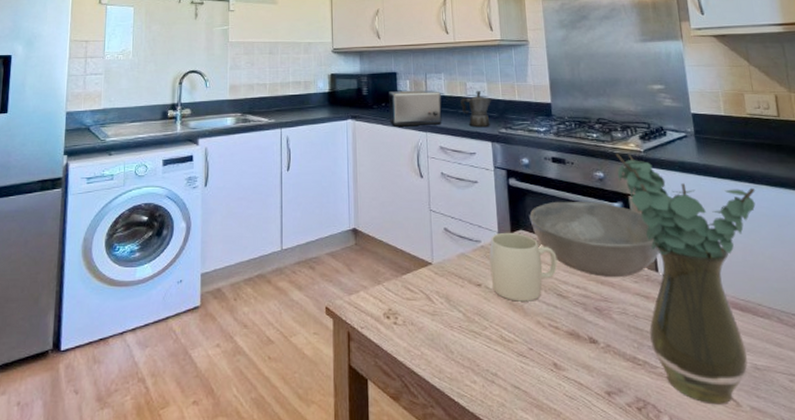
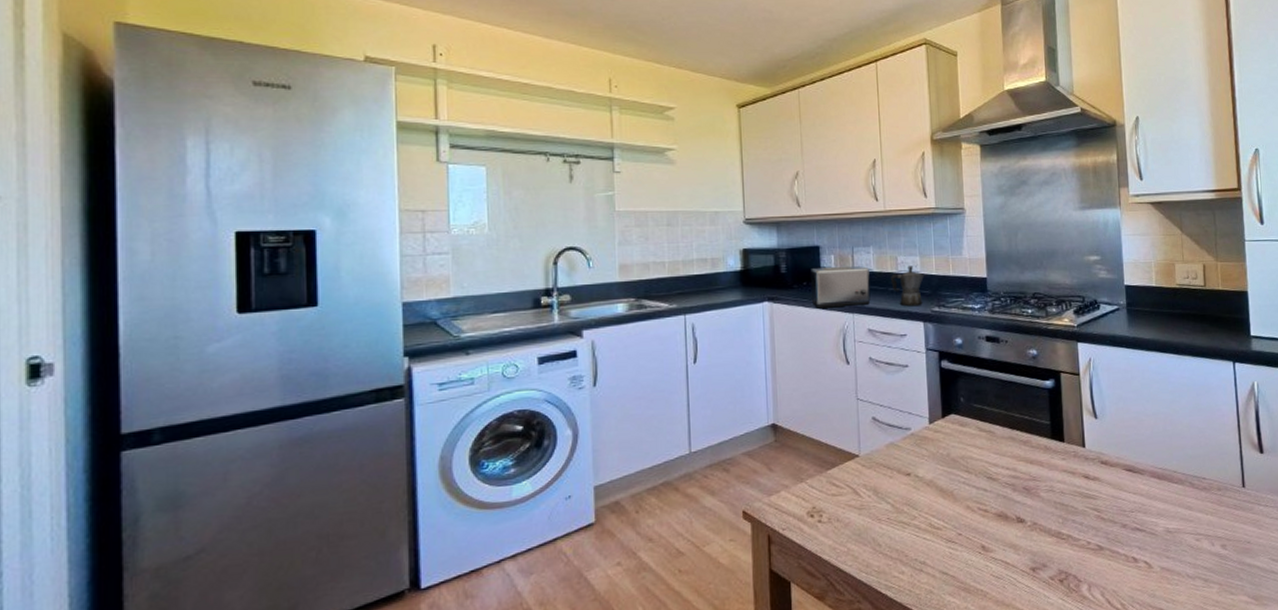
mug: present [489,232,558,302] -> none [919,417,989,488]
bowl: present [529,201,660,278] -> none [961,381,1088,457]
vase: present [615,153,756,405] -> none [1049,328,1179,569]

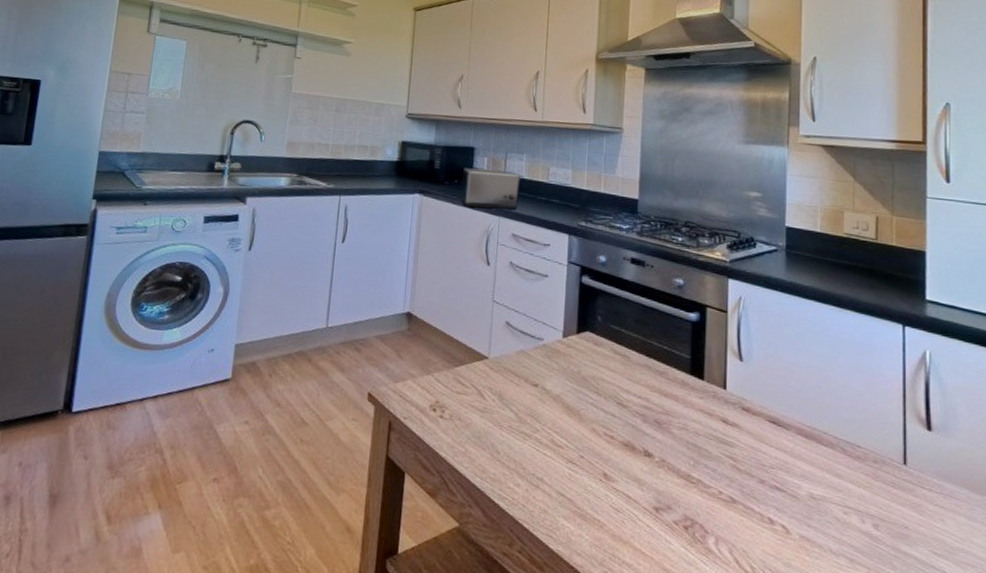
coffeepot: present [891,266,925,307] -> none [540,178,575,219]

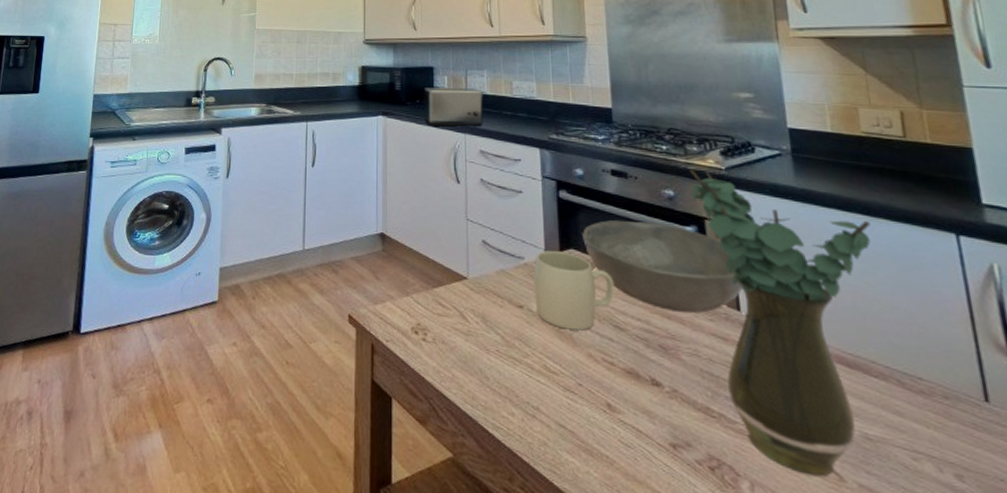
mug: none [549,332,622,408] -> present [533,250,615,331]
bowl: none [599,305,731,392] -> present [582,219,743,314]
vase: none [698,260,840,531] -> present [689,169,872,477]

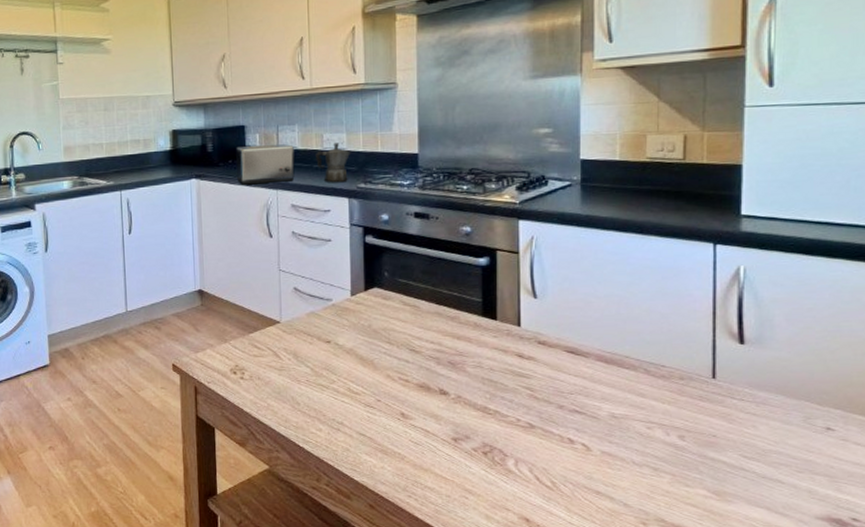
coffeepot: none [505,91,542,132] -> present [316,143,351,184]
mug: present [533,250,615,331] -> none [340,290,413,357]
bowl: present [582,219,743,314] -> none [386,257,525,333]
vase: present [689,169,872,477] -> none [486,205,643,449]

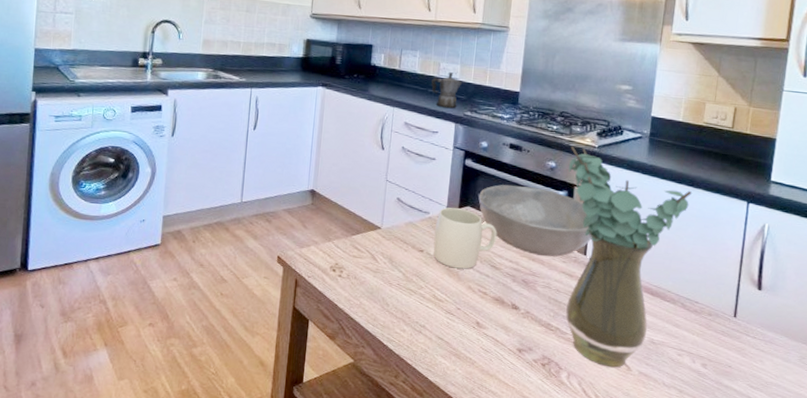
toaster: present [236,143,295,185] -> none [359,63,414,103]
mug: none [340,290,413,357] -> present [433,207,497,269]
bowl: none [386,257,525,333] -> present [478,184,592,257]
vase: none [486,205,643,449] -> present [565,146,693,368]

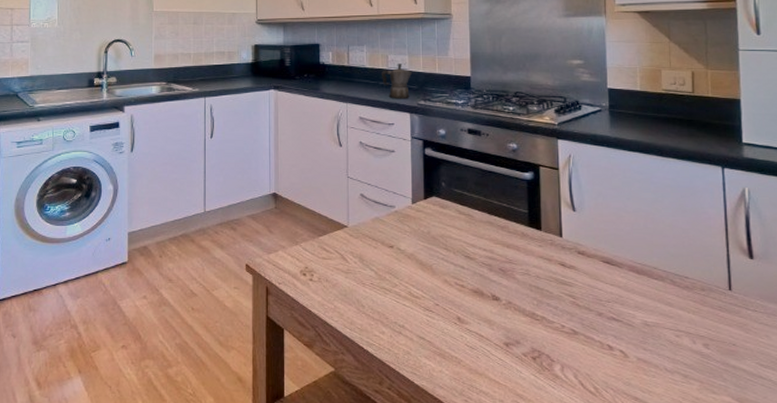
mug: present [433,207,497,269] -> none [402,198,467,262]
bowl: present [478,184,592,257] -> none [443,170,566,242]
vase: present [565,146,693,368] -> none [530,125,663,356]

